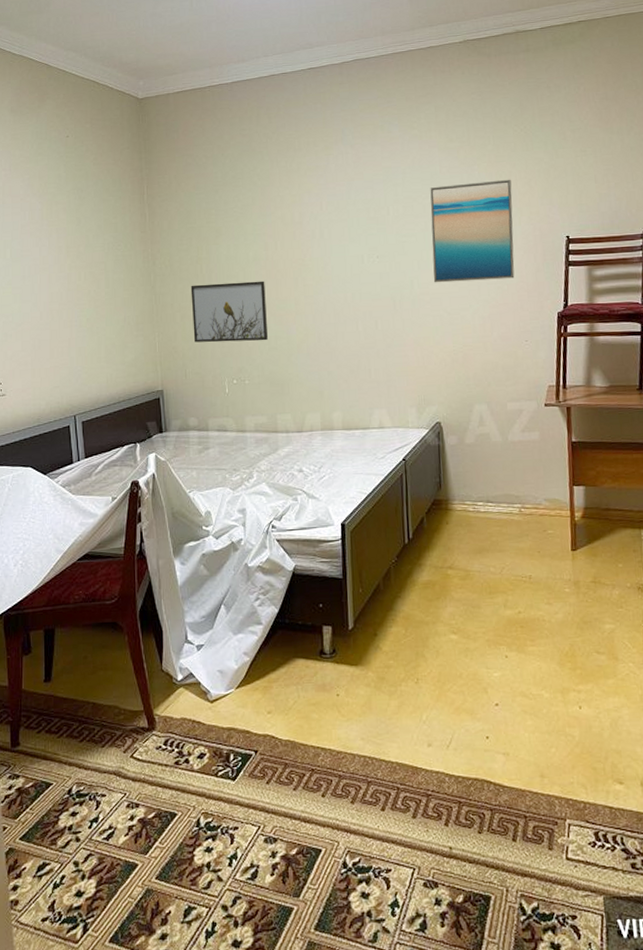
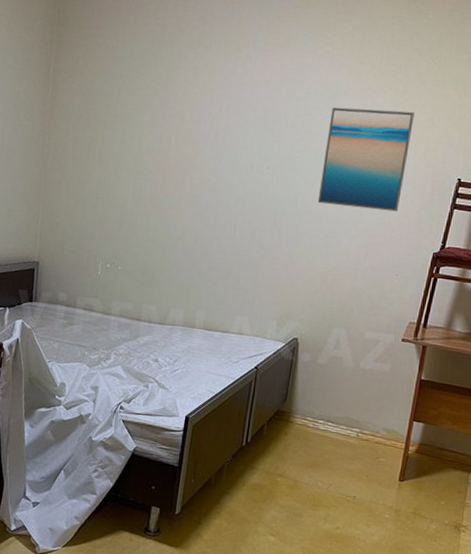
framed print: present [190,281,268,343] -> none [75,165,153,232]

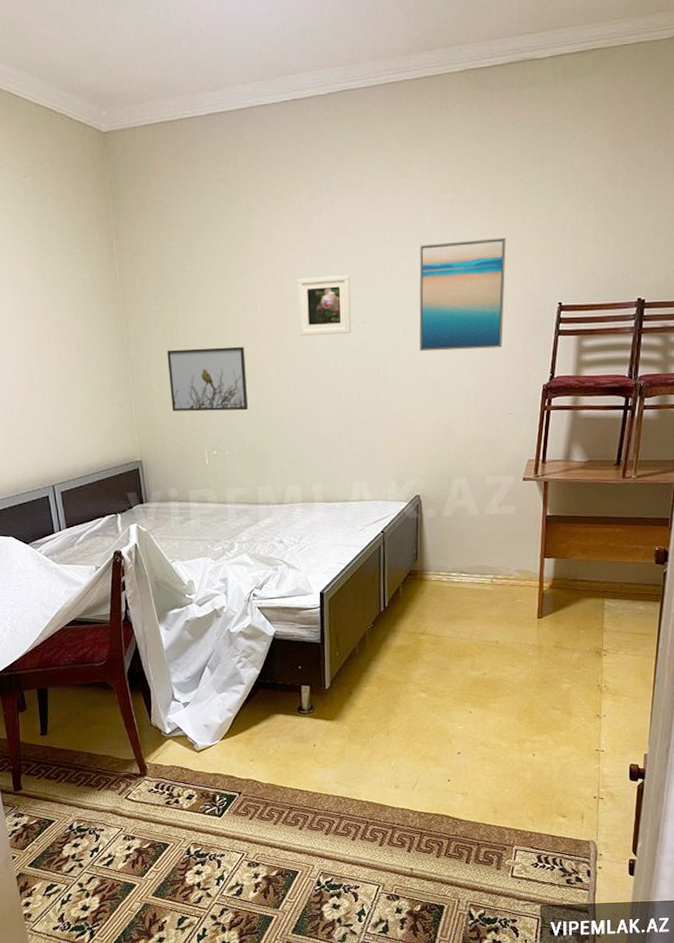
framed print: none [75,165,153,232] -> present [167,346,248,412]
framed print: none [207,120,263,176] -> present [297,275,352,336]

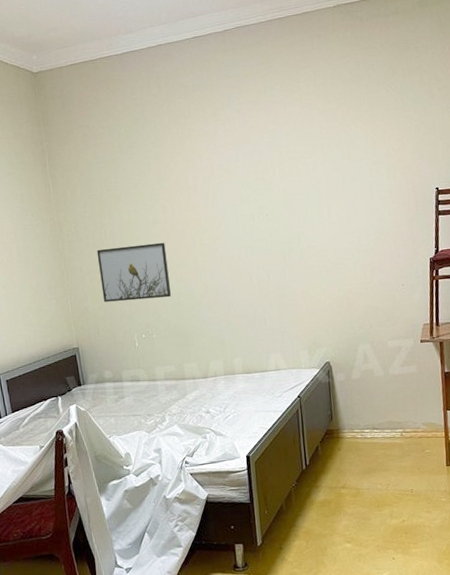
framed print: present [297,275,352,336] -> none [208,176,258,230]
wall art: present [419,237,506,352] -> none [312,137,391,237]

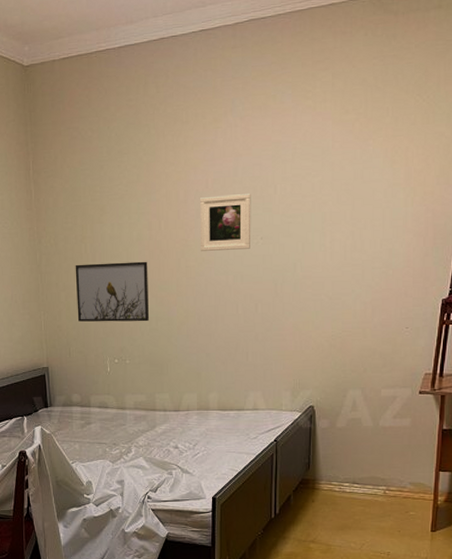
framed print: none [208,176,258,230] -> present [200,194,251,251]

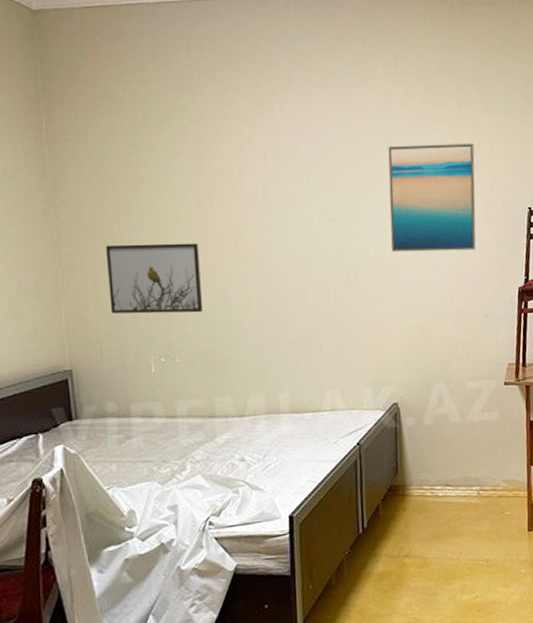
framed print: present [200,194,251,251] -> none [258,172,318,233]
wall art: none [317,155,407,267] -> present [388,143,476,252]

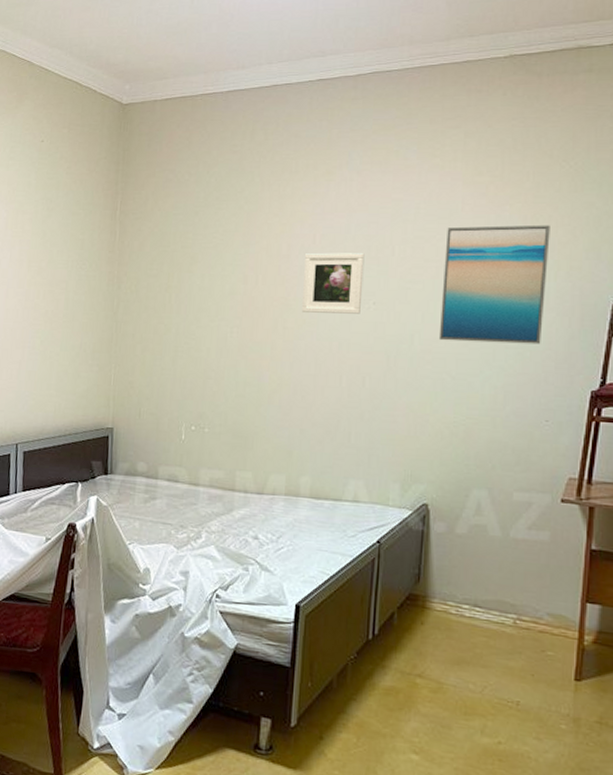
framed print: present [105,243,202,314] -> none [153,315,240,386]
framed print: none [258,172,318,233] -> present [302,253,365,314]

